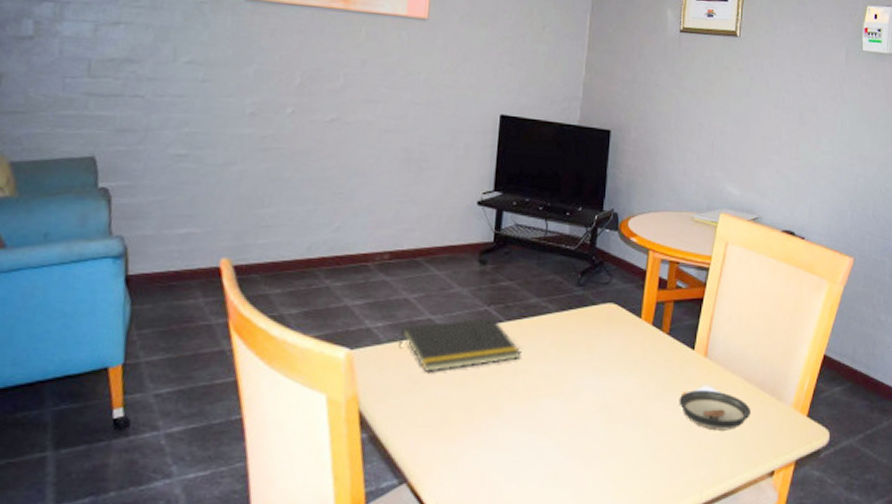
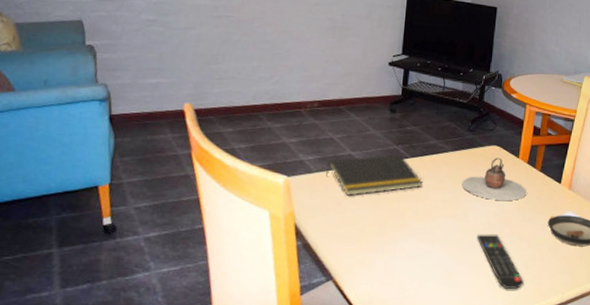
teapot: none [570,318,653,373] -> present [461,157,527,201]
remote control: none [590,417,651,490] -> present [477,234,524,290]

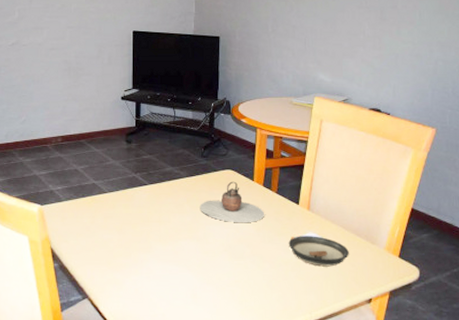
notepad: present [326,154,423,196] -> none [74,182,162,221]
remote control: present [477,234,524,290] -> none [219,255,269,309]

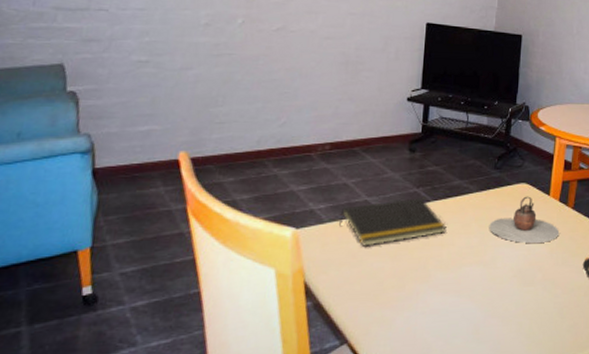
notepad: none [74,182,162,221] -> present [340,198,447,246]

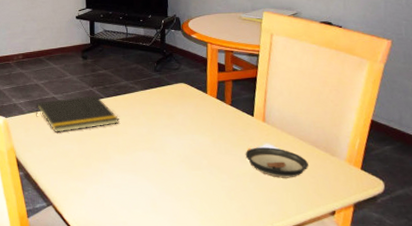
teapot: present [489,196,560,243] -> none [155,94,220,134]

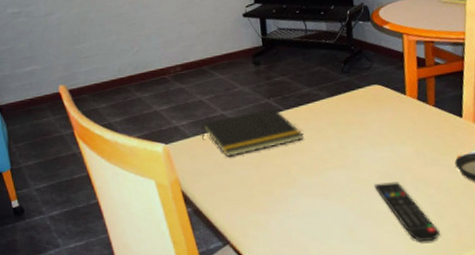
remote control: none [176,165,229,219] -> present [374,182,440,242]

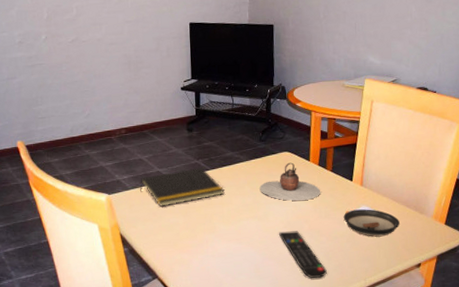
teapot: none [346,97,424,145] -> present [259,162,321,201]

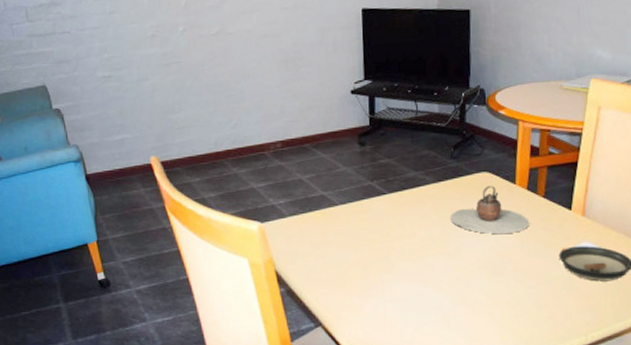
notepad: present [140,168,225,207] -> none [300,191,406,238]
remote control: present [279,231,327,279] -> none [475,272,536,332]

